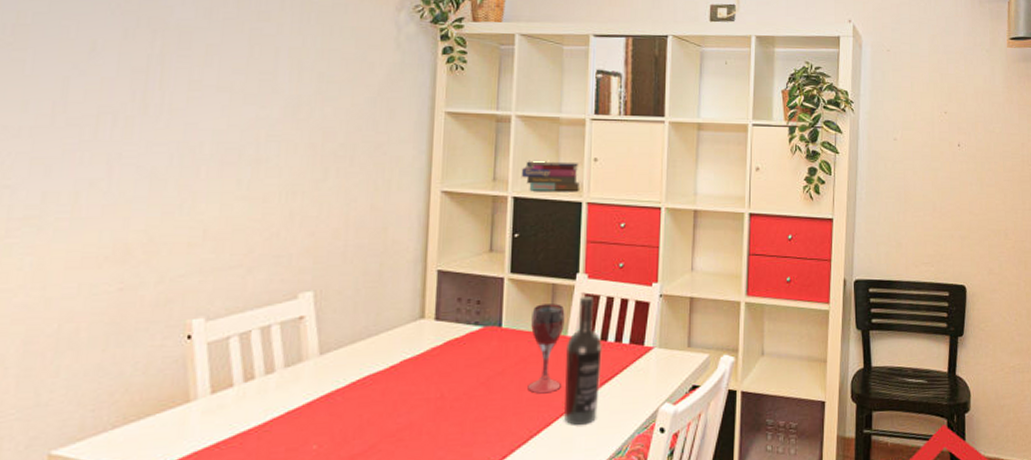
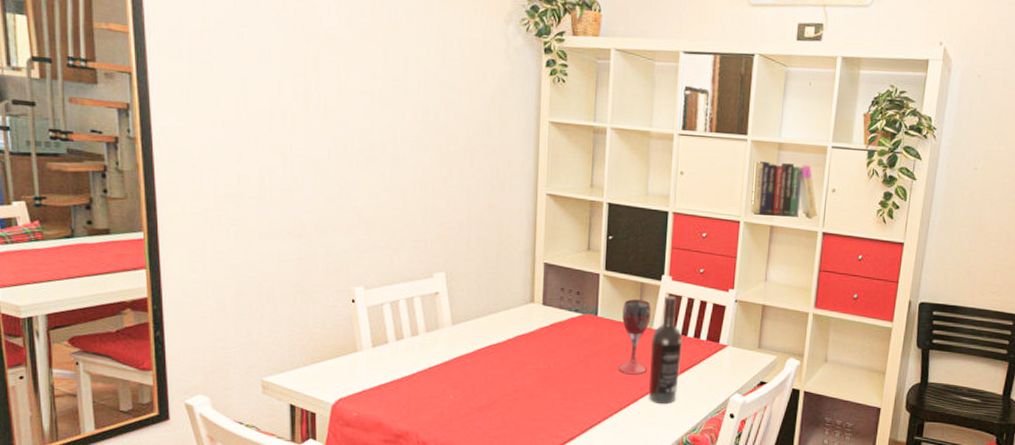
books: present [522,161,583,191] -> none [616,171,670,201]
books: none [672,143,743,199] -> present [750,161,818,218]

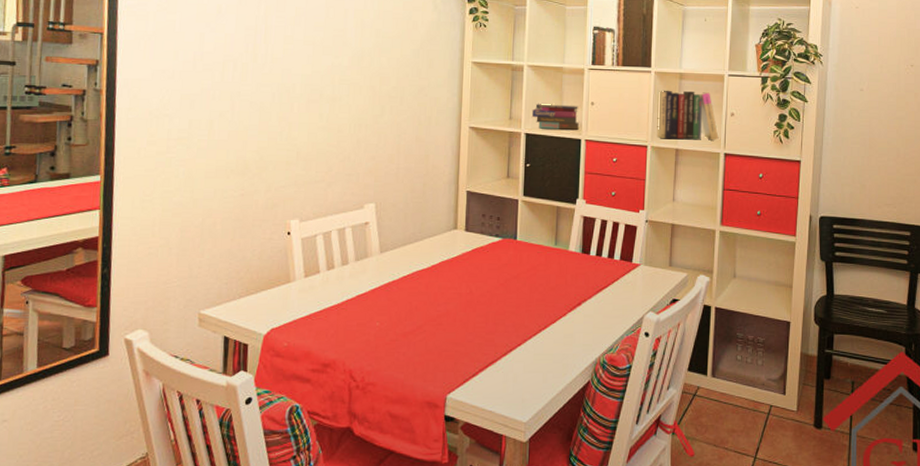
books: none [616,171,670,201] -> present [533,104,582,130]
cup: present [618,299,651,375] -> none [537,223,567,296]
wine bottle: present [649,295,683,404] -> none [566,218,597,324]

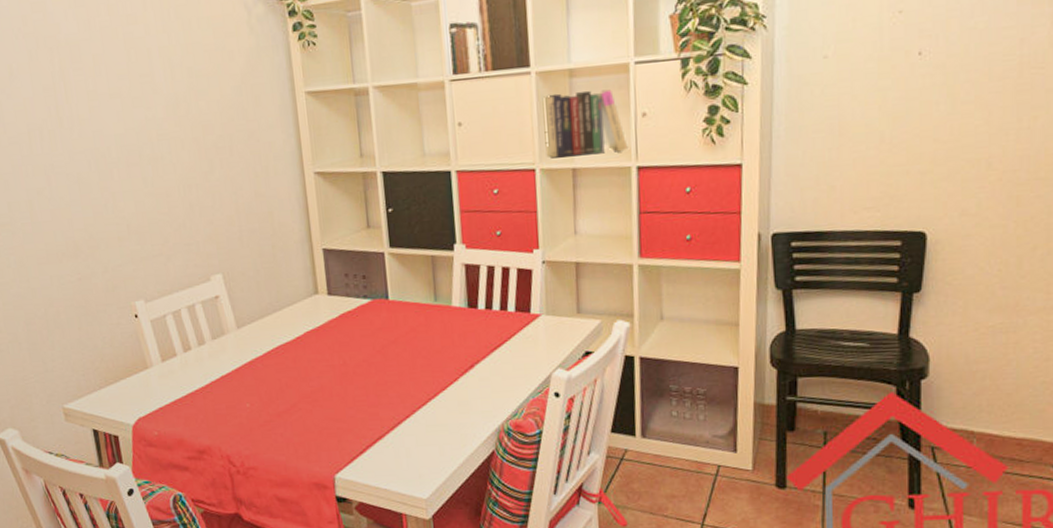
books: present [533,104,582,130] -> none [387,128,447,164]

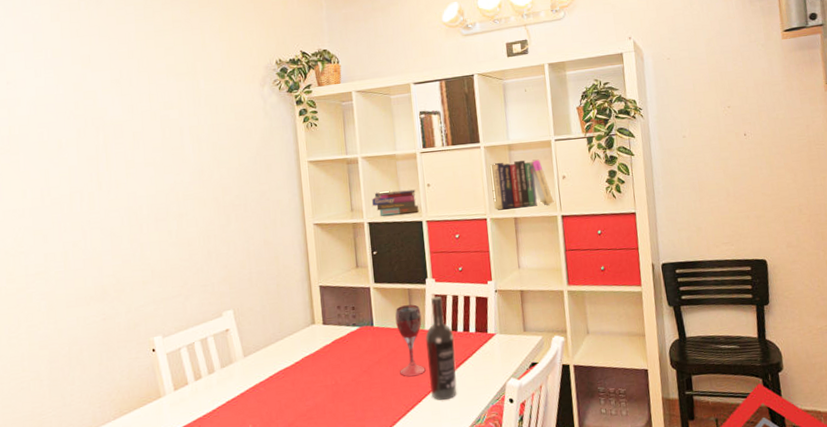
books: none [387,128,447,164] -> present [372,188,419,216]
cup: none [415,275,452,361] -> present [395,304,426,377]
wine bottle: none [451,265,490,389] -> present [425,296,457,400]

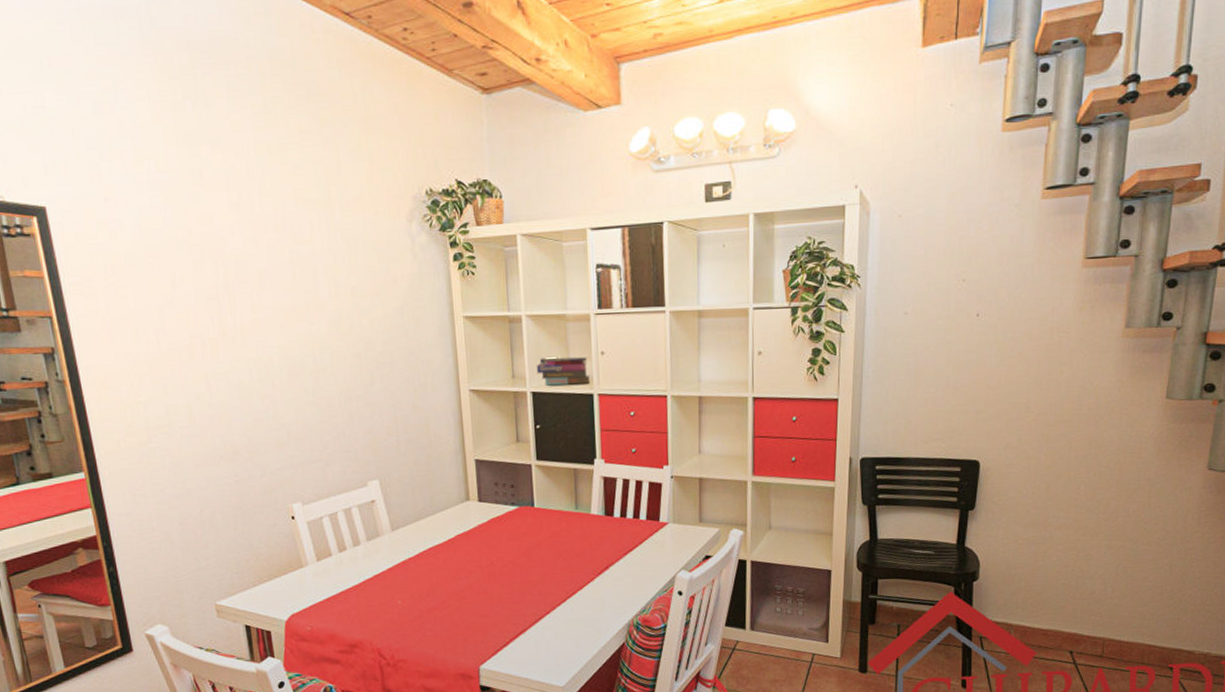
cup: present [395,304,426,377] -> none [558,486,589,562]
wine bottle: present [425,296,457,400] -> none [590,478,623,588]
books: present [489,159,554,210] -> none [674,330,746,387]

